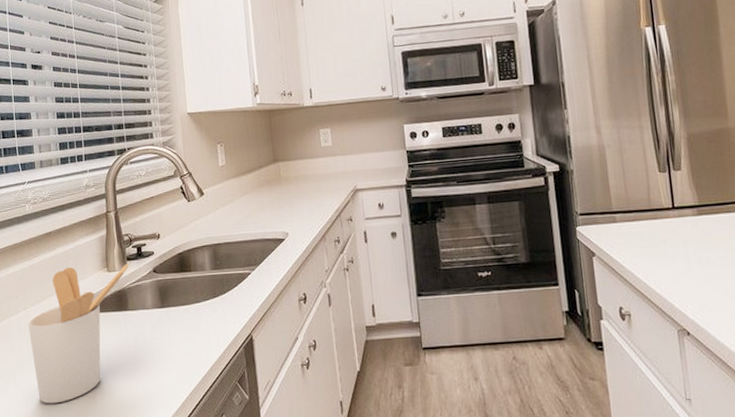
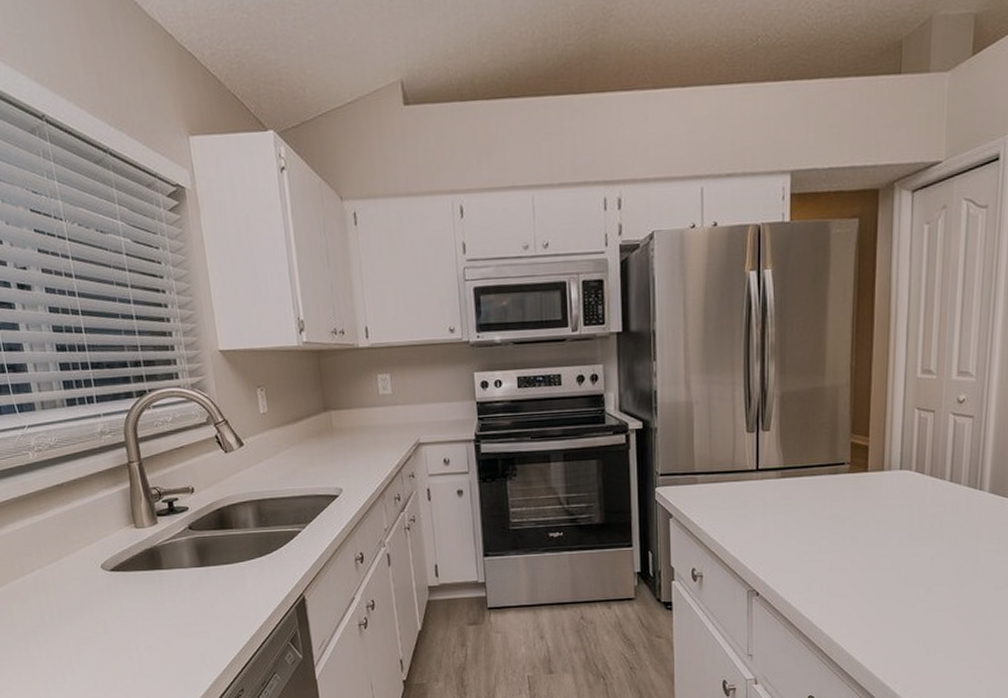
utensil holder: present [27,263,129,404] -> none [45,519,160,665]

